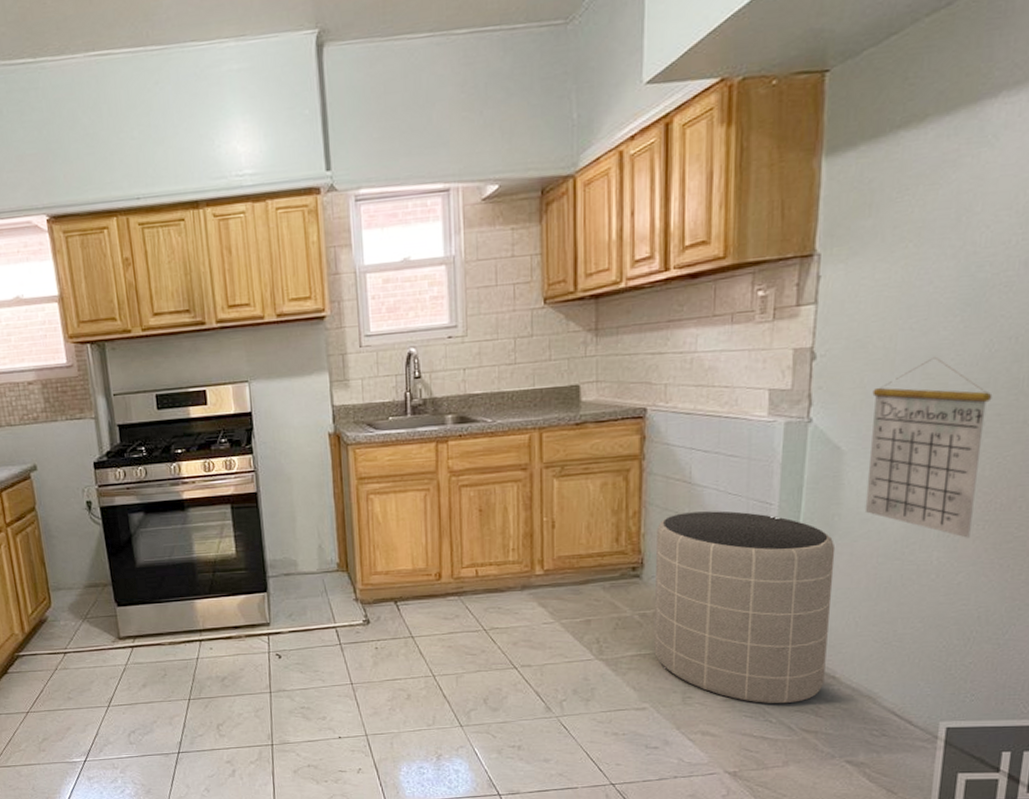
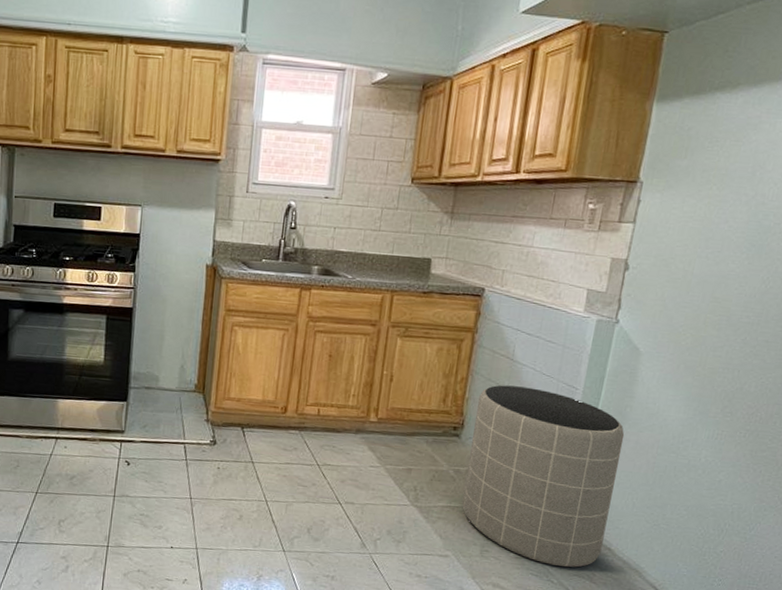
calendar: present [864,356,993,538] -> none [652,284,764,443]

